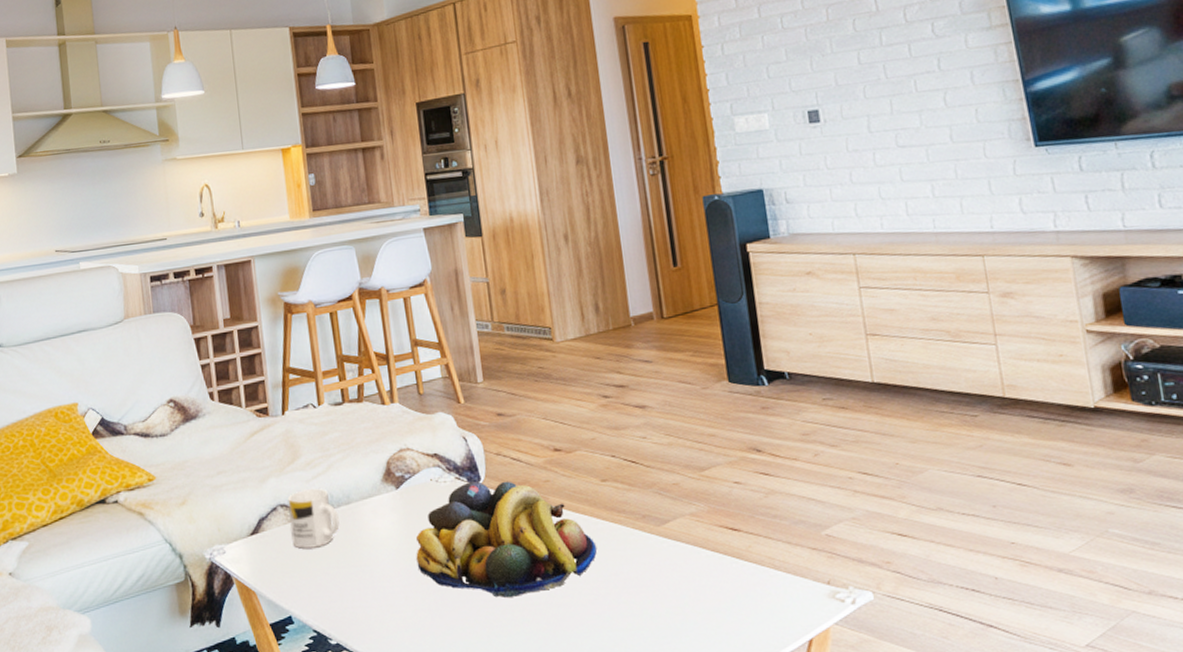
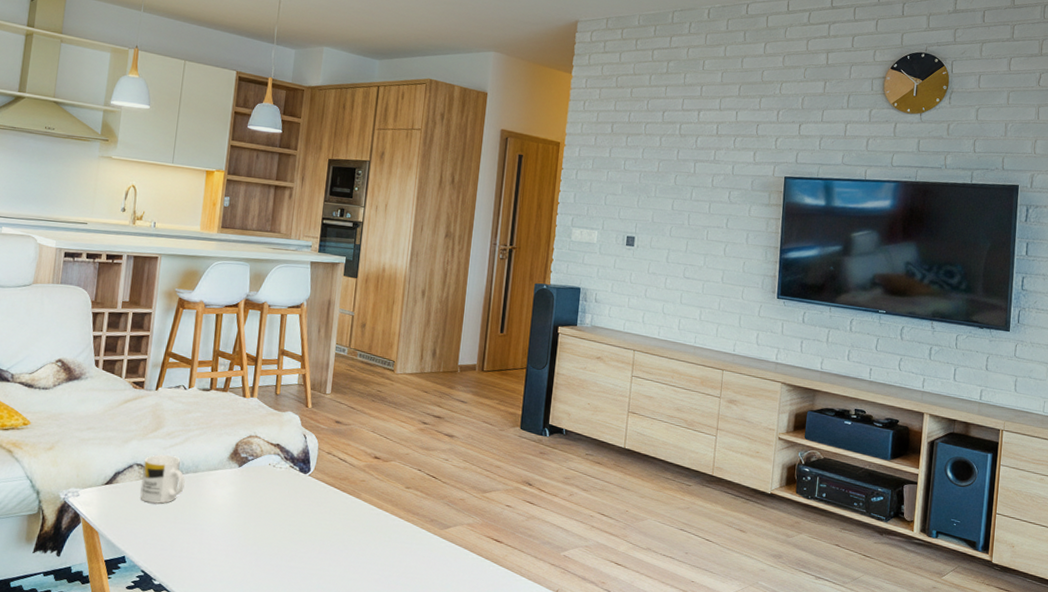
fruit bowl: present [416,481,597,598] -> none [242,471,390,568]

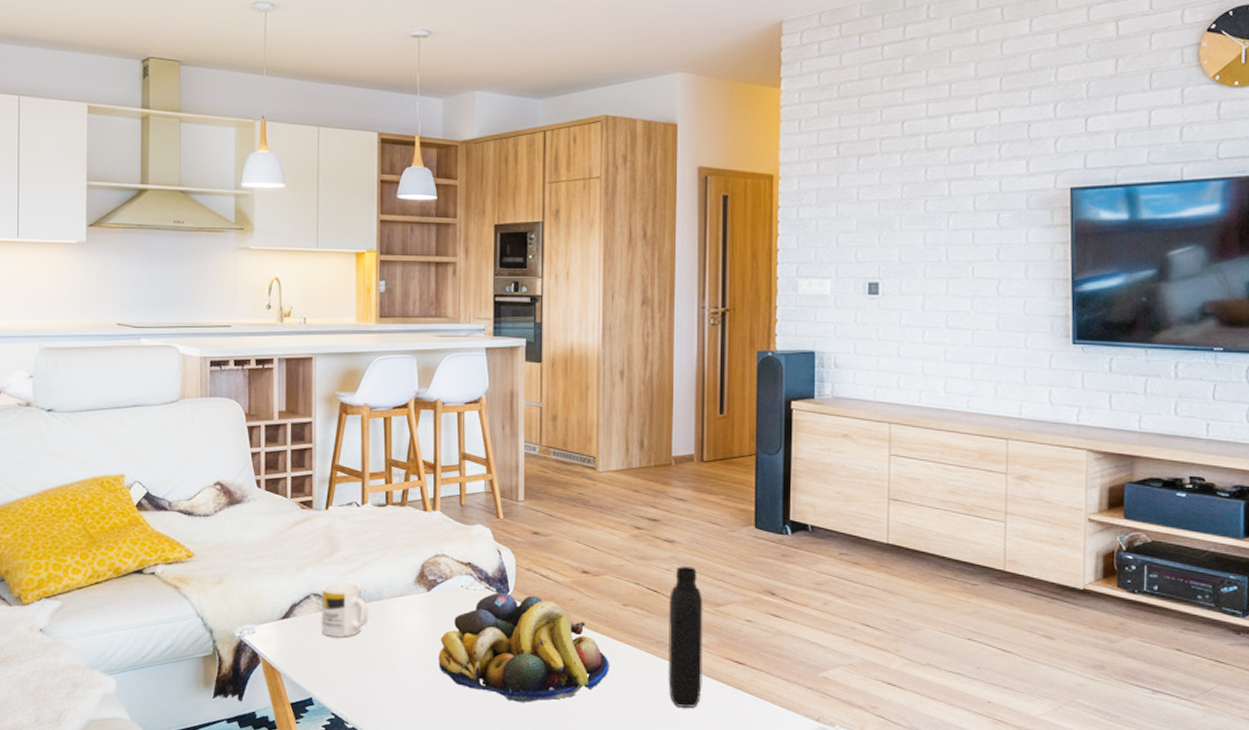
fruit bowl: none [242,471,390,568] -> present [438,592,609,703]
bottle: none [437,457,473,577] -> present [668,566,703,708]

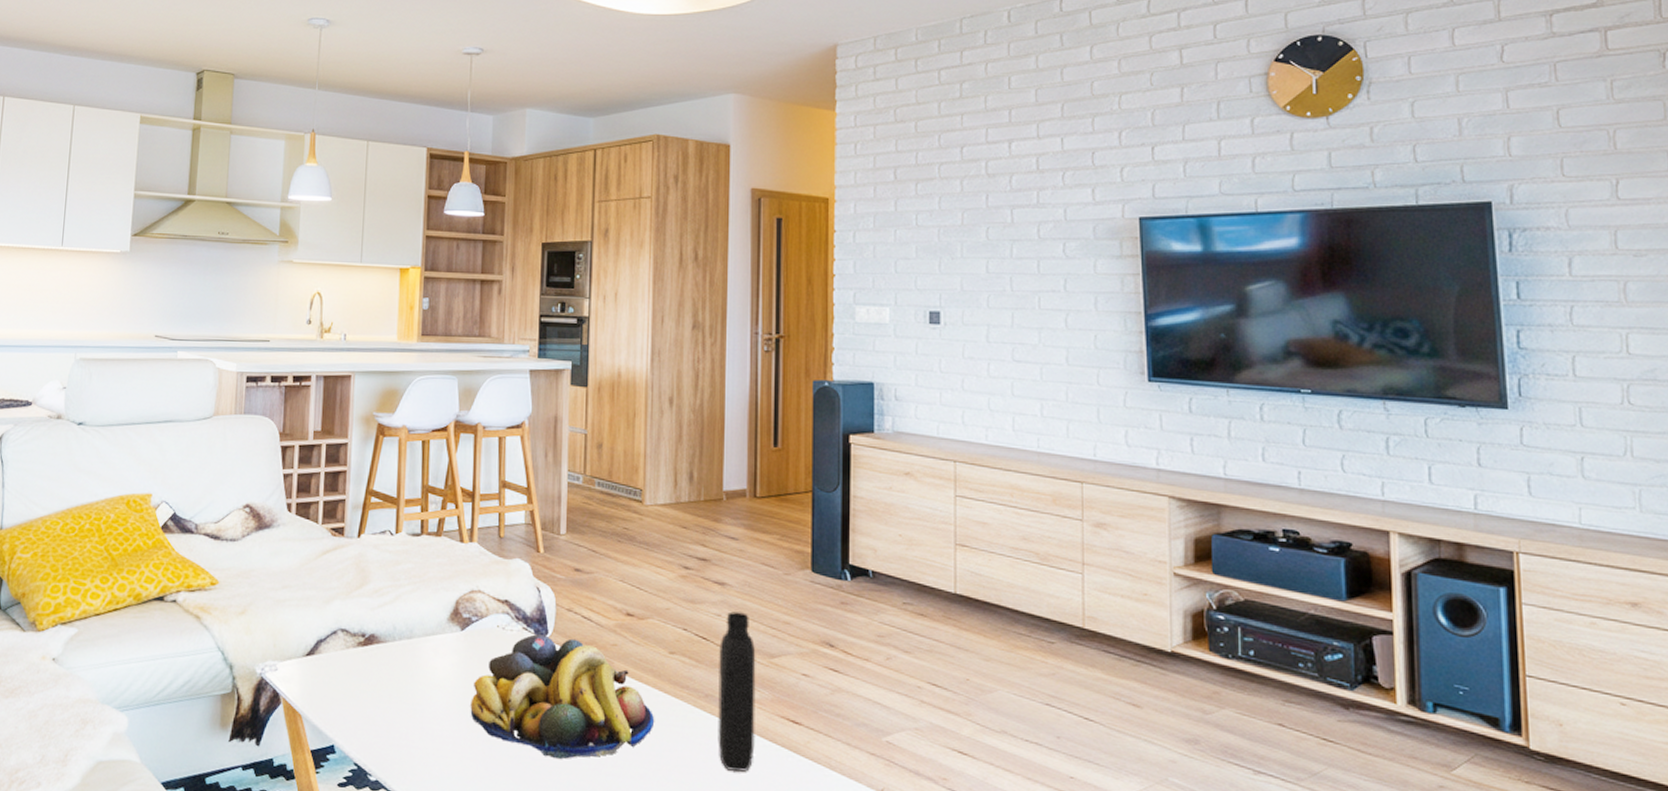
mug: present [321,582,369,637] -> none [347,617,398,678]

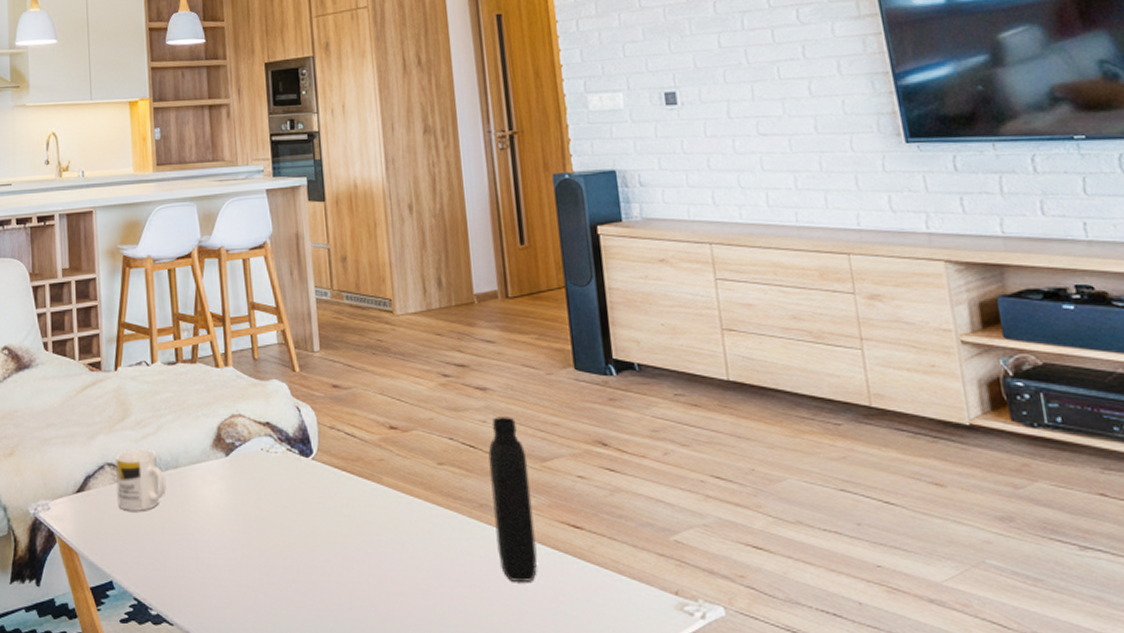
mug: none [347,617,398,678] -> present [115,450,166,511]
fruit bowl: present [470,634,654,760] -> none [243,455,430,582]

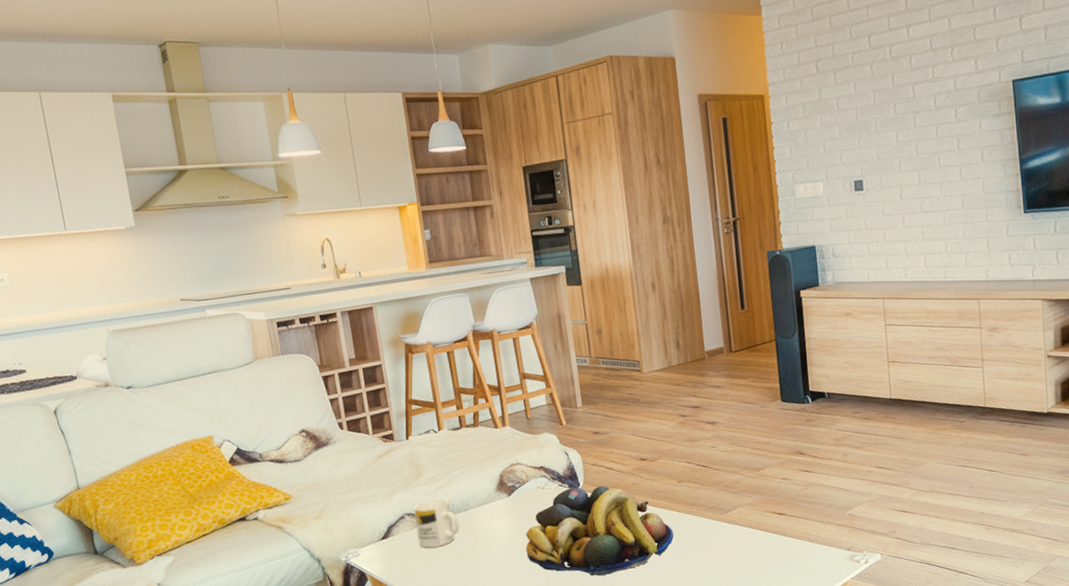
fruit bowl: none [243,455,430,582] -> present [525,485,673,576]
bottle: present [488,417,537,582] -> none [716,441,752,558]

